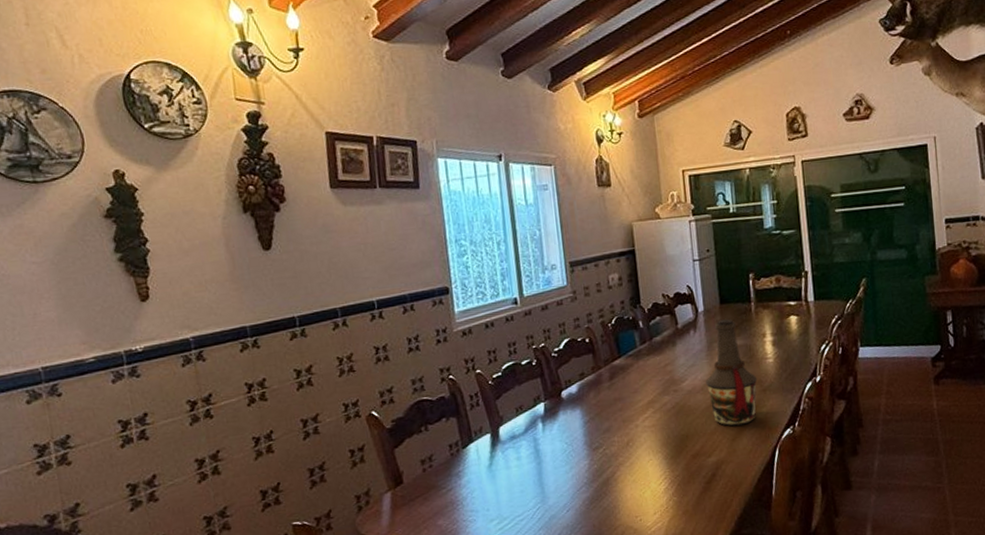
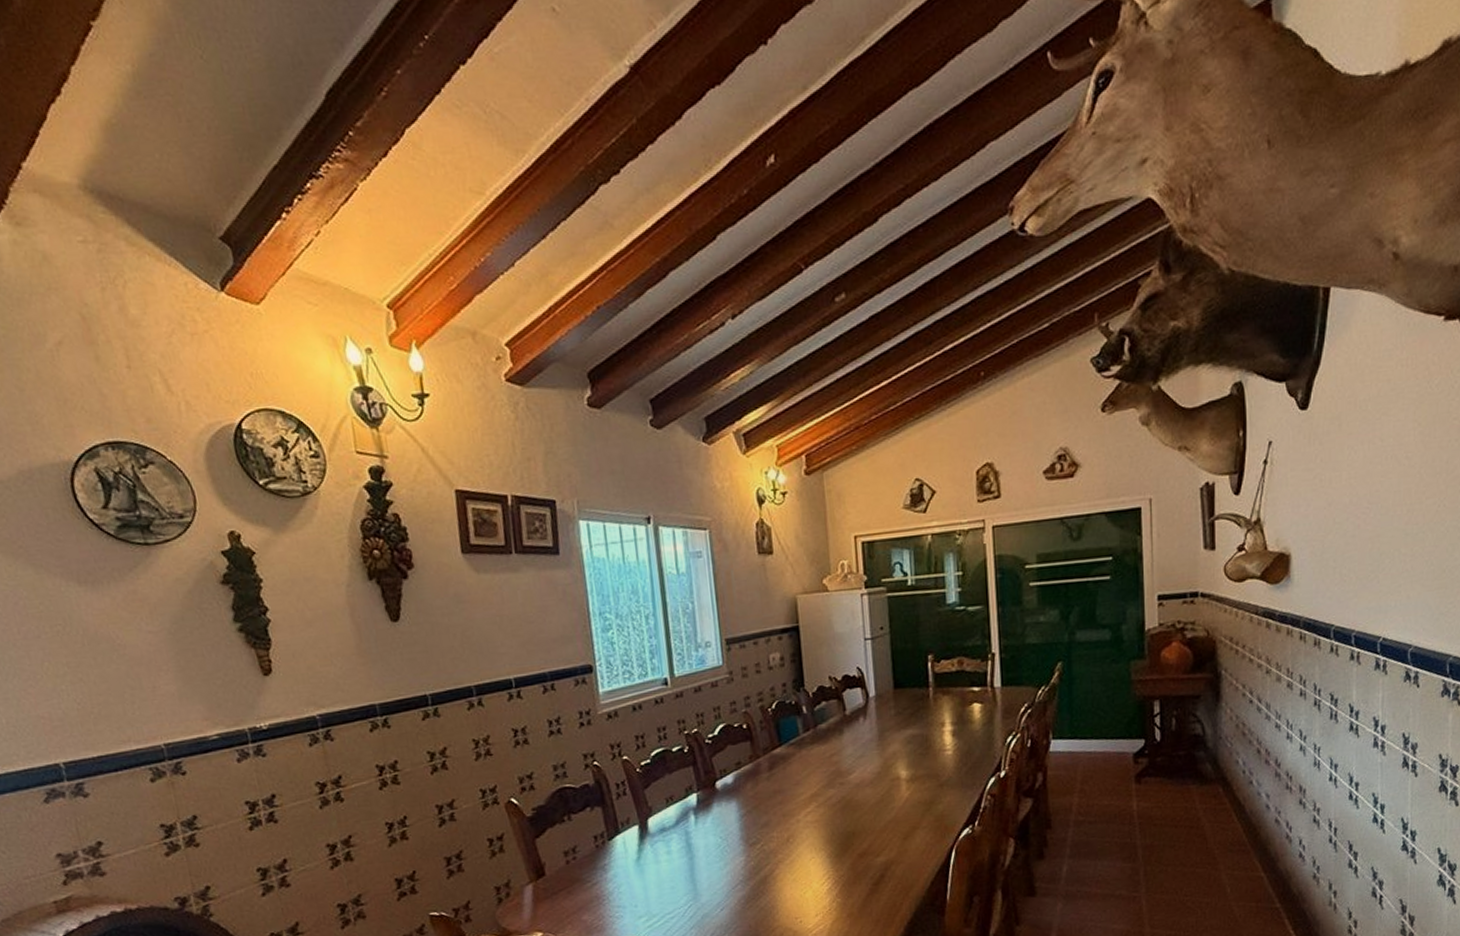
bottle: present [706,319,758,426] -> none [876,705,934,824]

